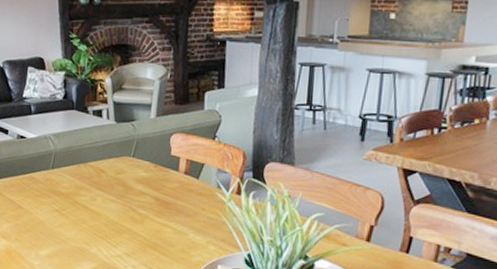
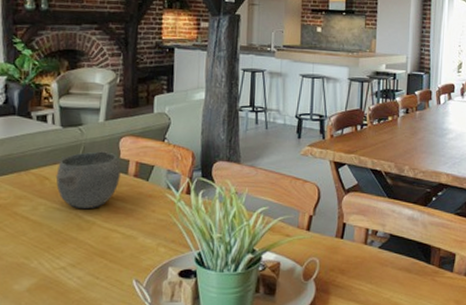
bowl: none [111,146,172,203] -> present [55,150,121,210]

